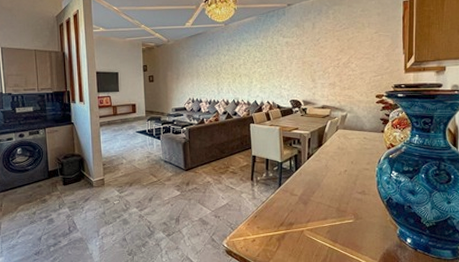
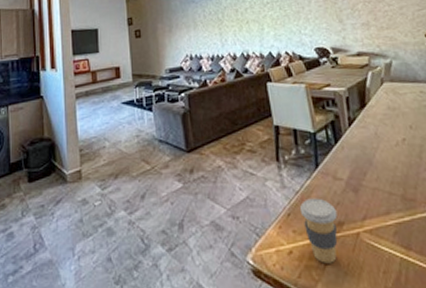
coffee cup: none [264,207,290,248] -> present [299,198,338,264]

